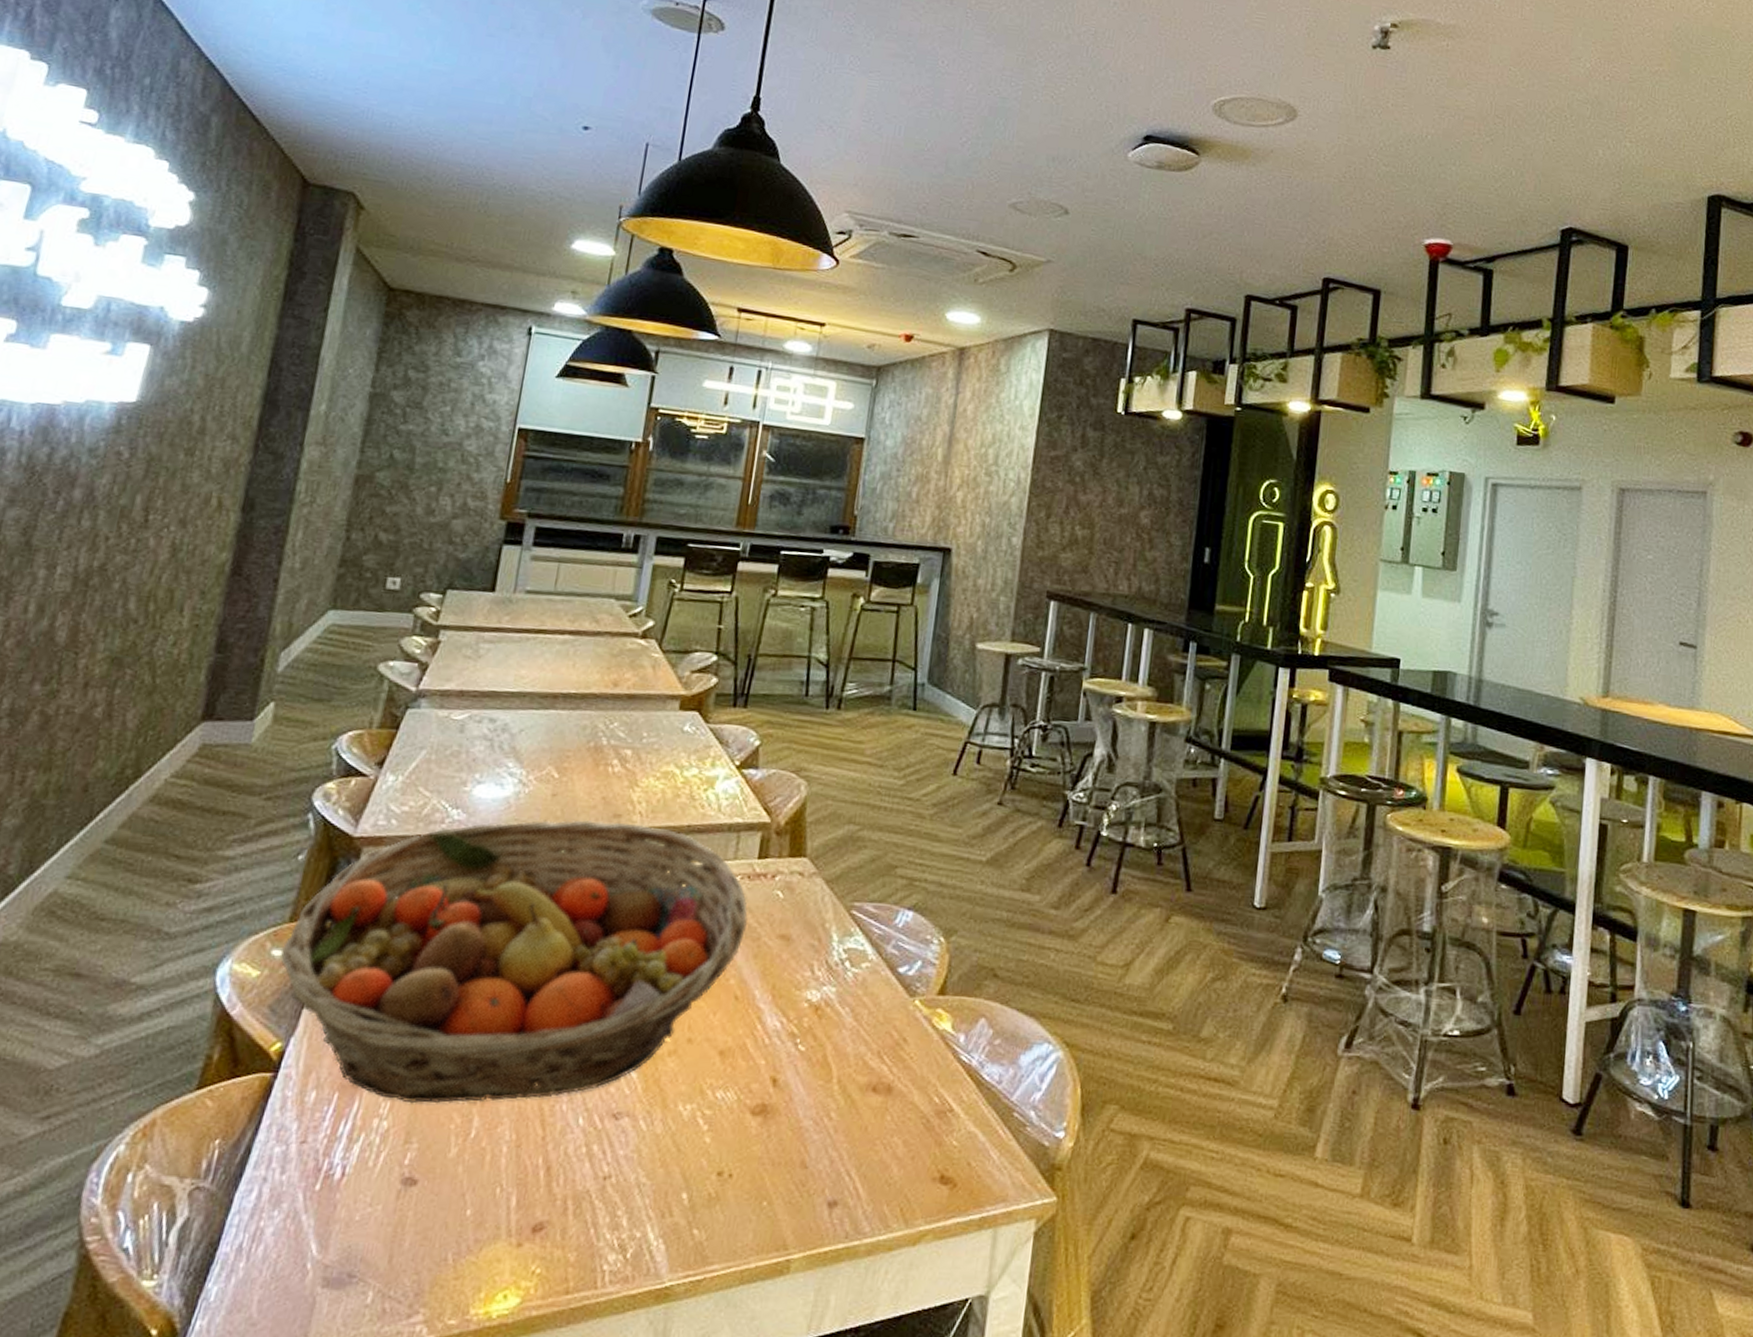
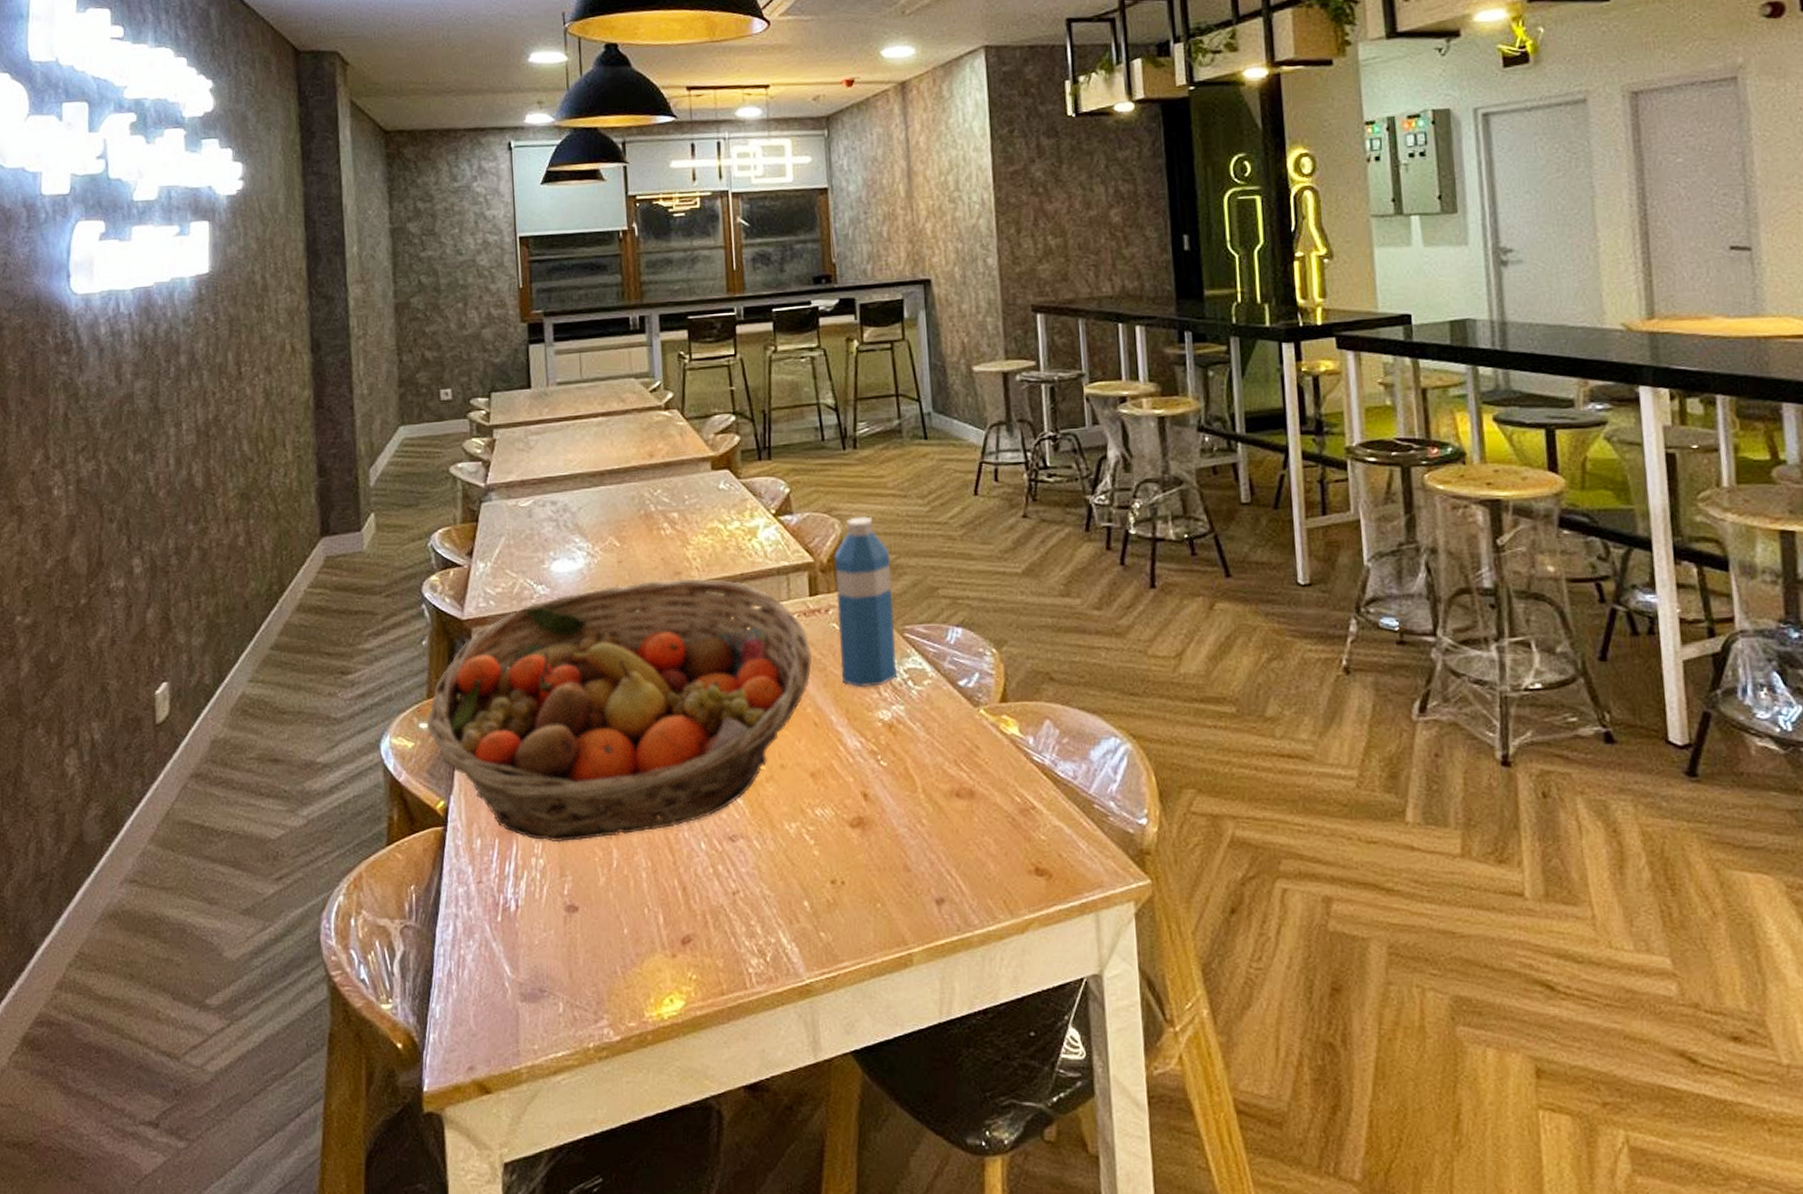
water bottle: none [775,780,853,964] -> present [834,516,898,687]

